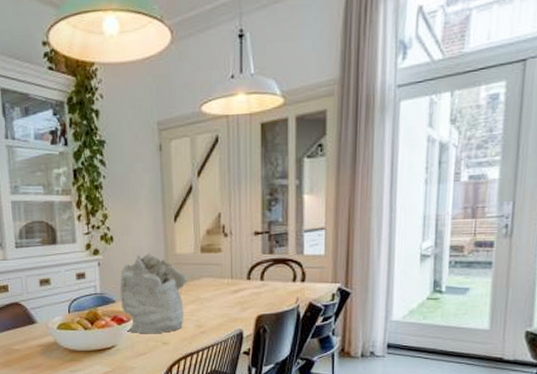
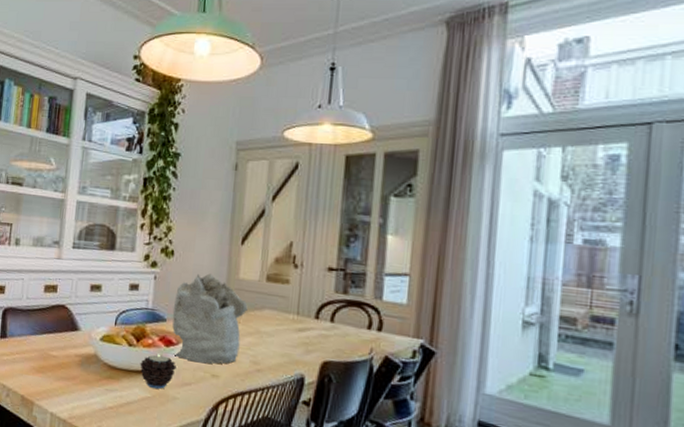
candle: none [97,332,130,362] -> present [140,354,176,389]

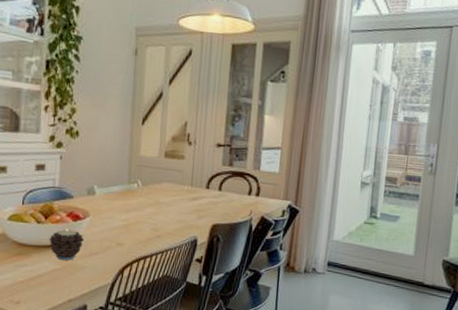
mineral sample: present [172,273,248,364] -> none [79,152,148,234]

